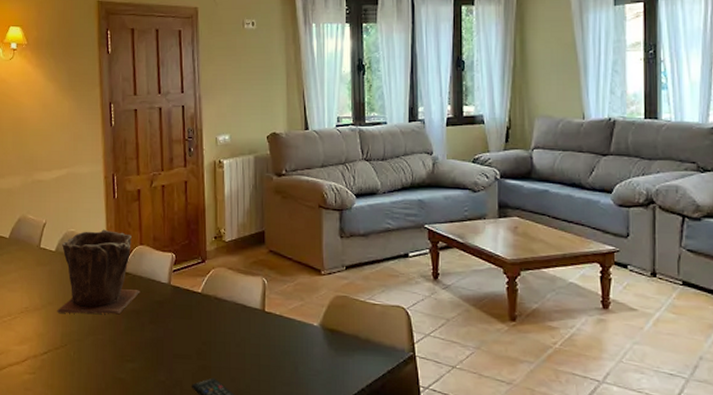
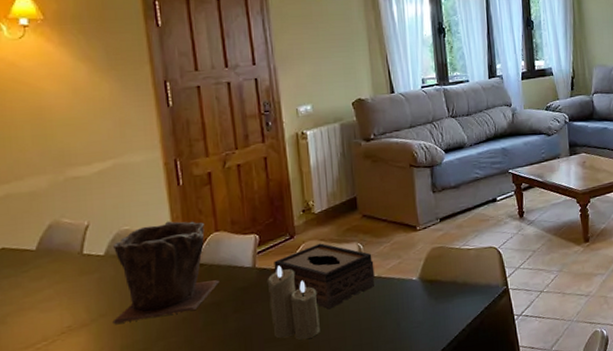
candle: none [179,286,222,363] -> present [267,265,320,340]
tissue box: none [185,271,277,338] -> present [273,243,375,310]

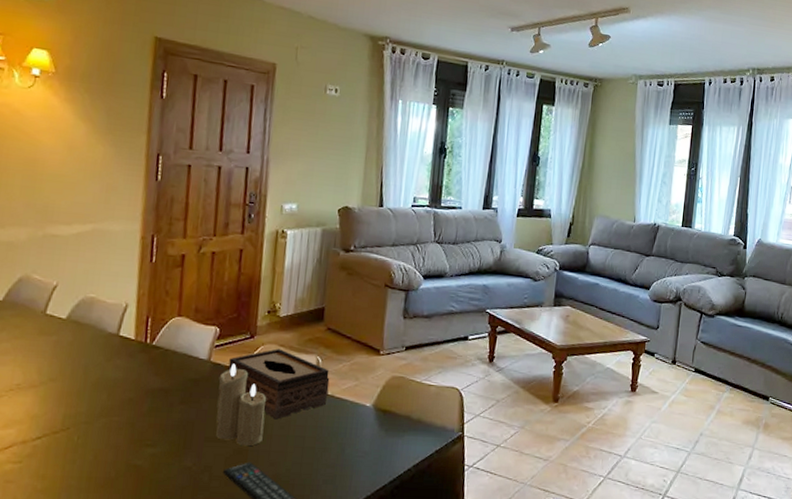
plant pot: present [112,221,220,324] -> none [60,296,172,393]

